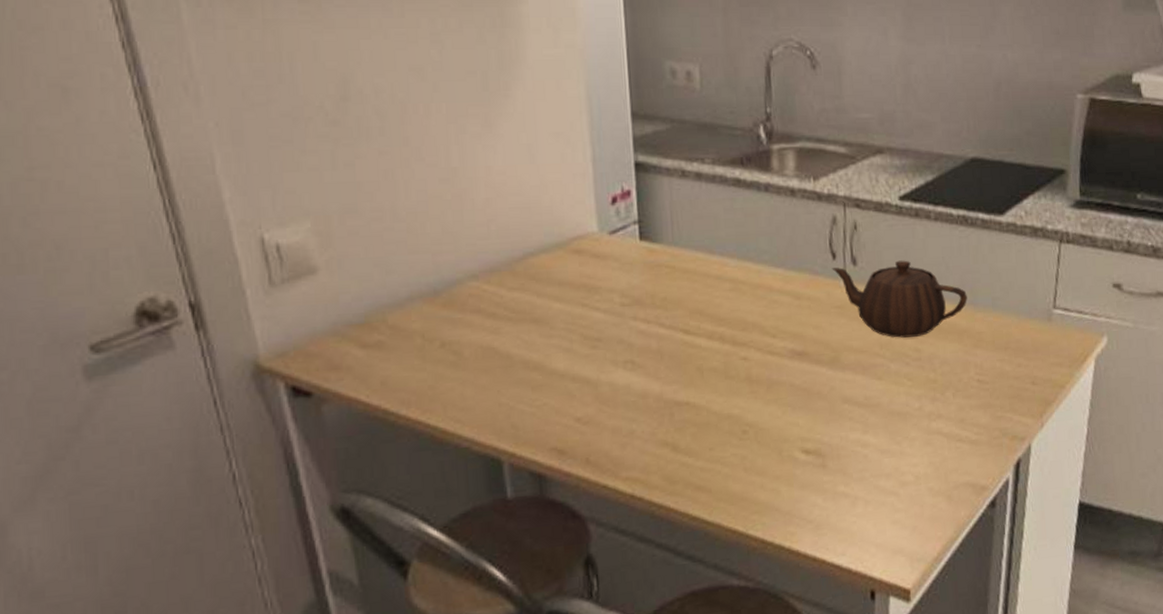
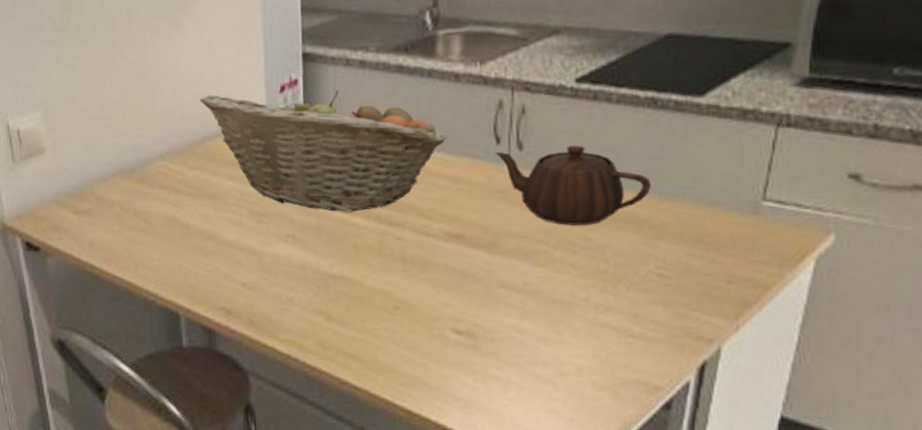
fruit basket: none [518,203,786,333] -> present [200,90,447,212]

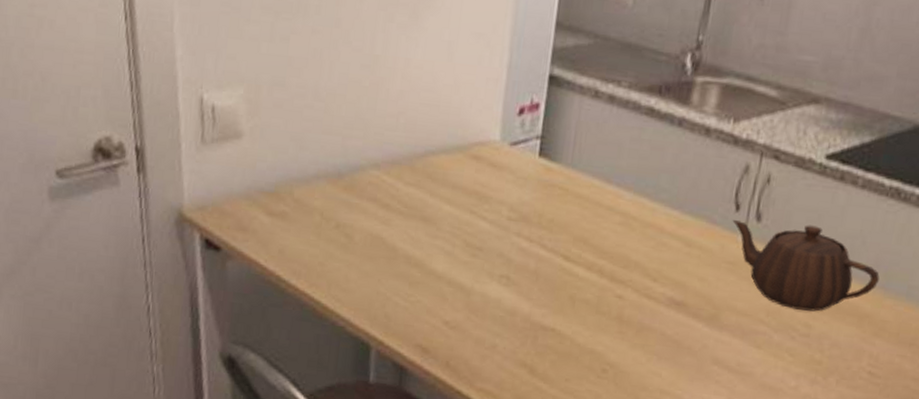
fruit basket: present [200,90,447,212] -> none [428,103,687,261]

